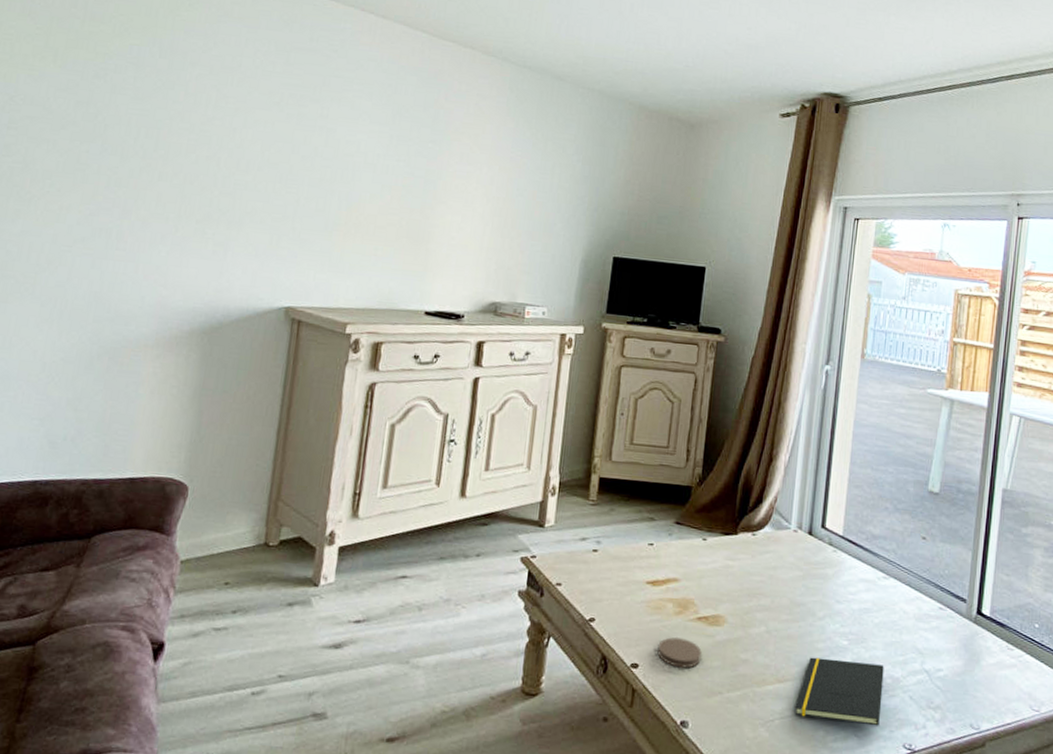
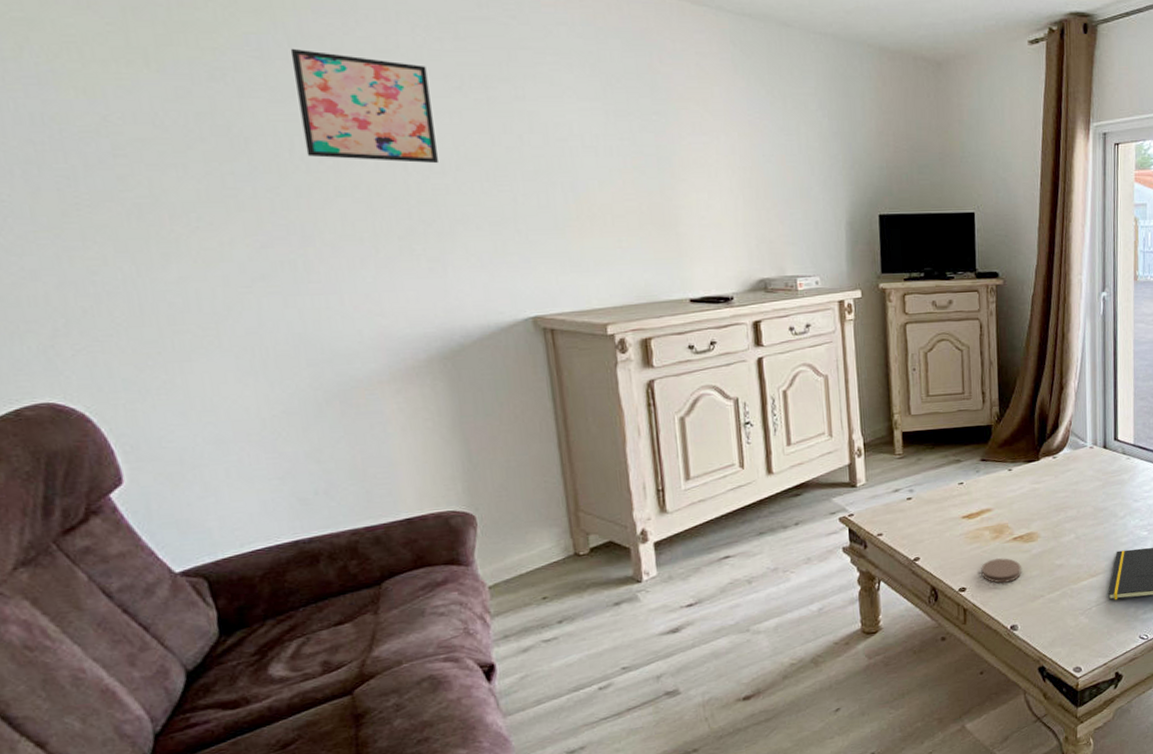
wall art: none [147,59,257,163] -> present [290,48,438,164]

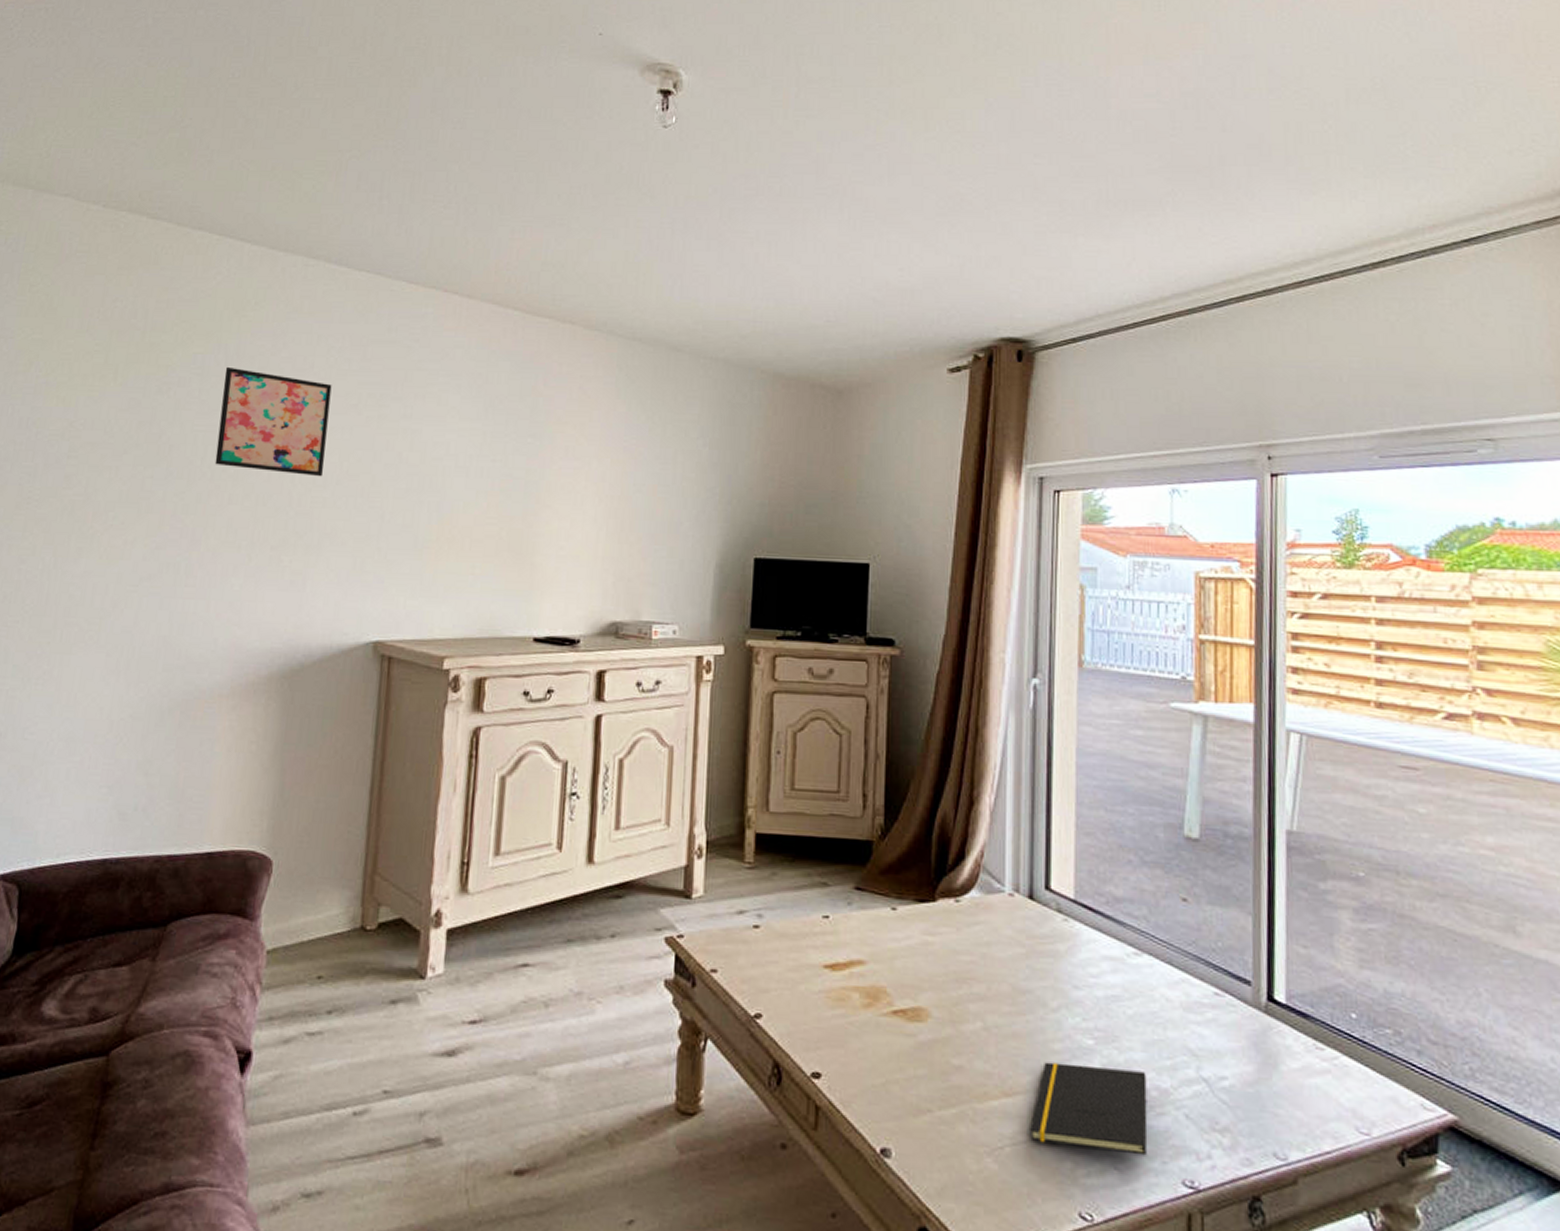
coaster: present [981,558,1021,583] -> none [844,1036,901,1078]

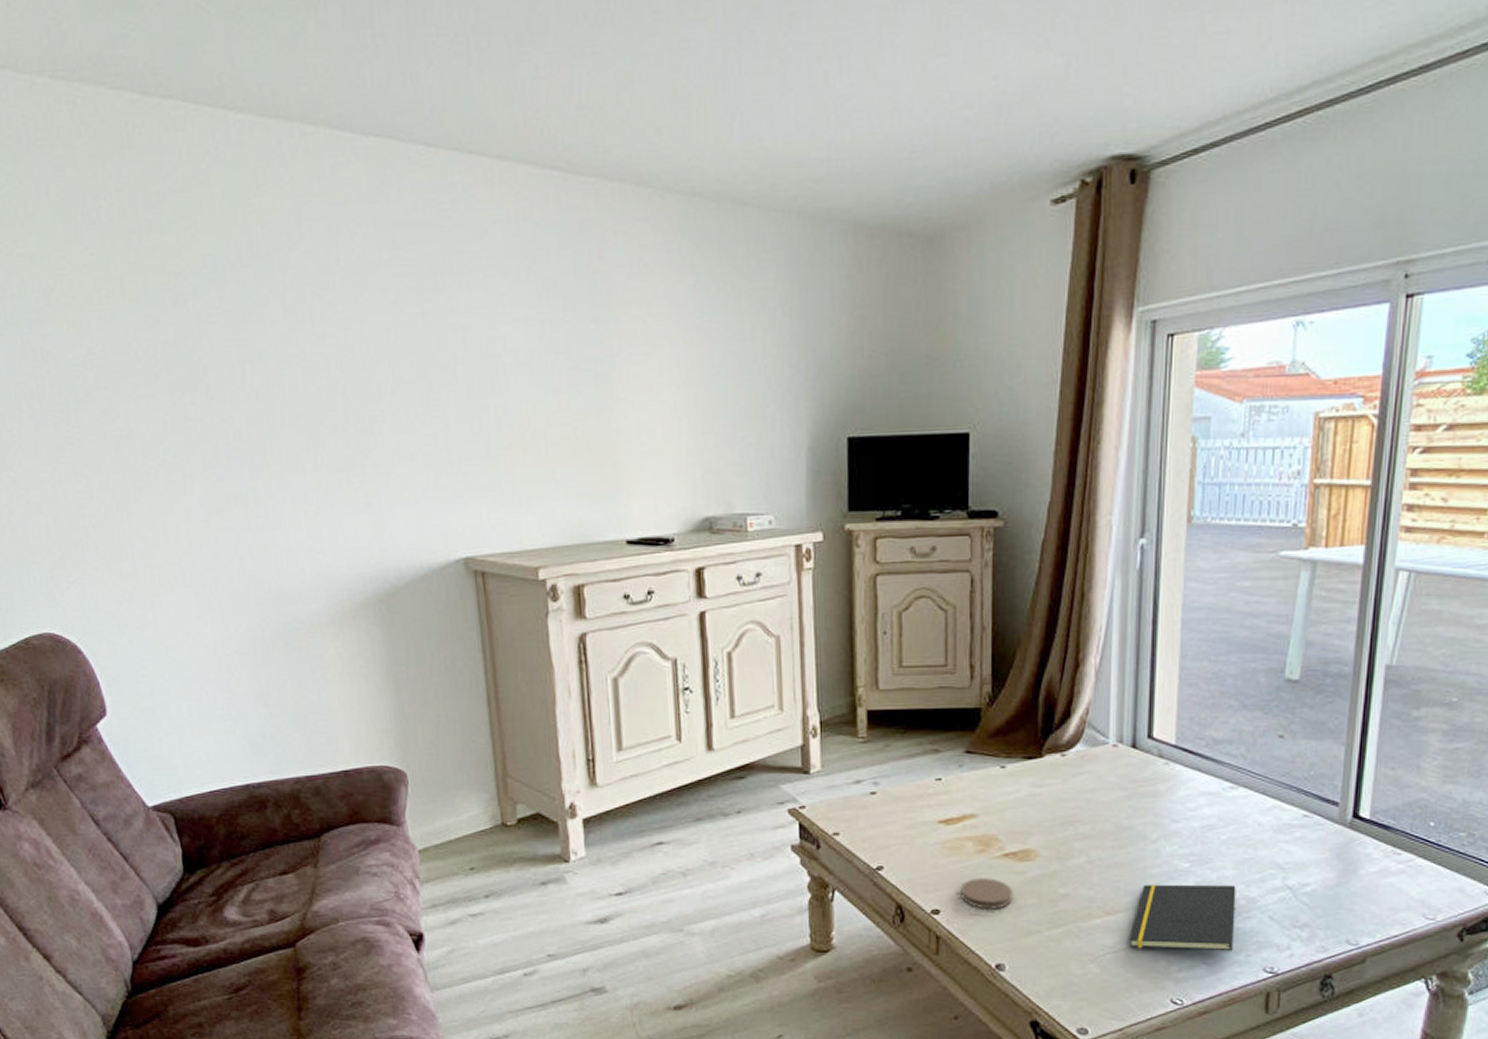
wall art: present [215,366,332,477] -> none [242,268,375,388]
coaster: none [844,1036,901,1078] -> present [960,877,1013,909]

